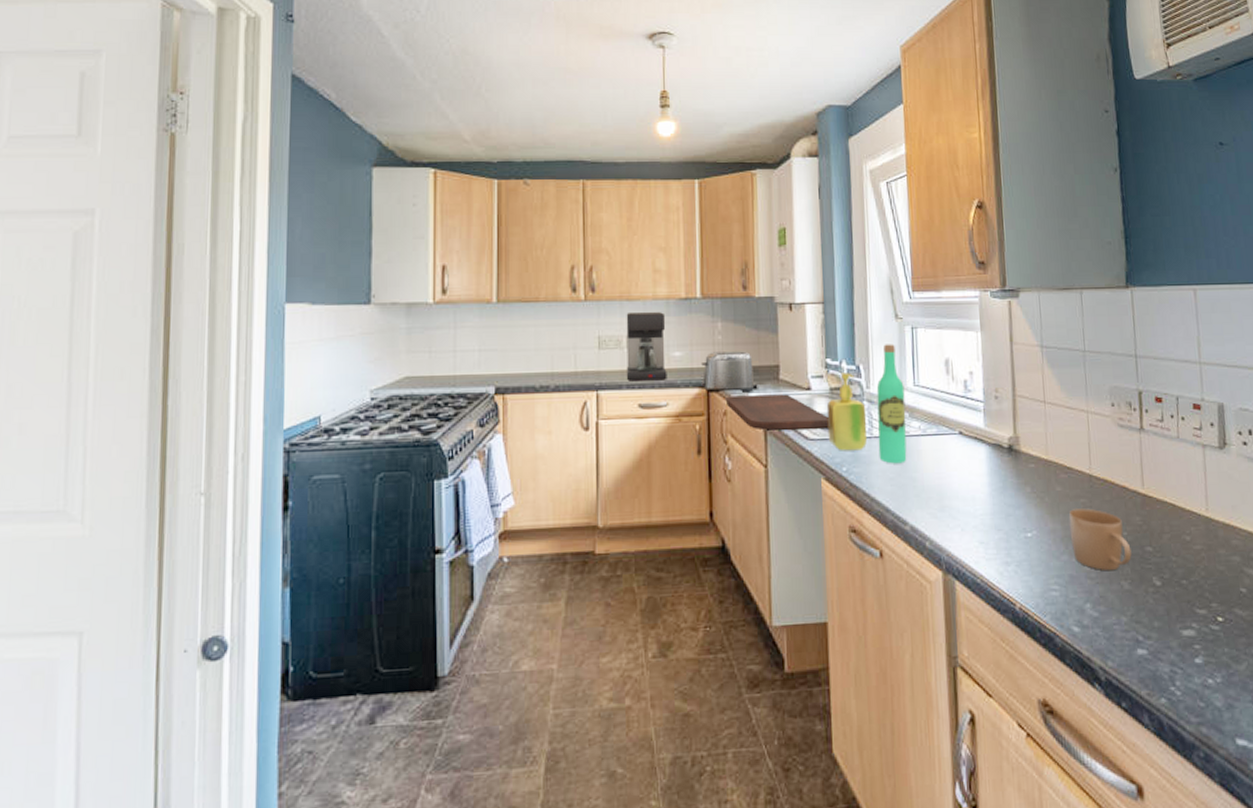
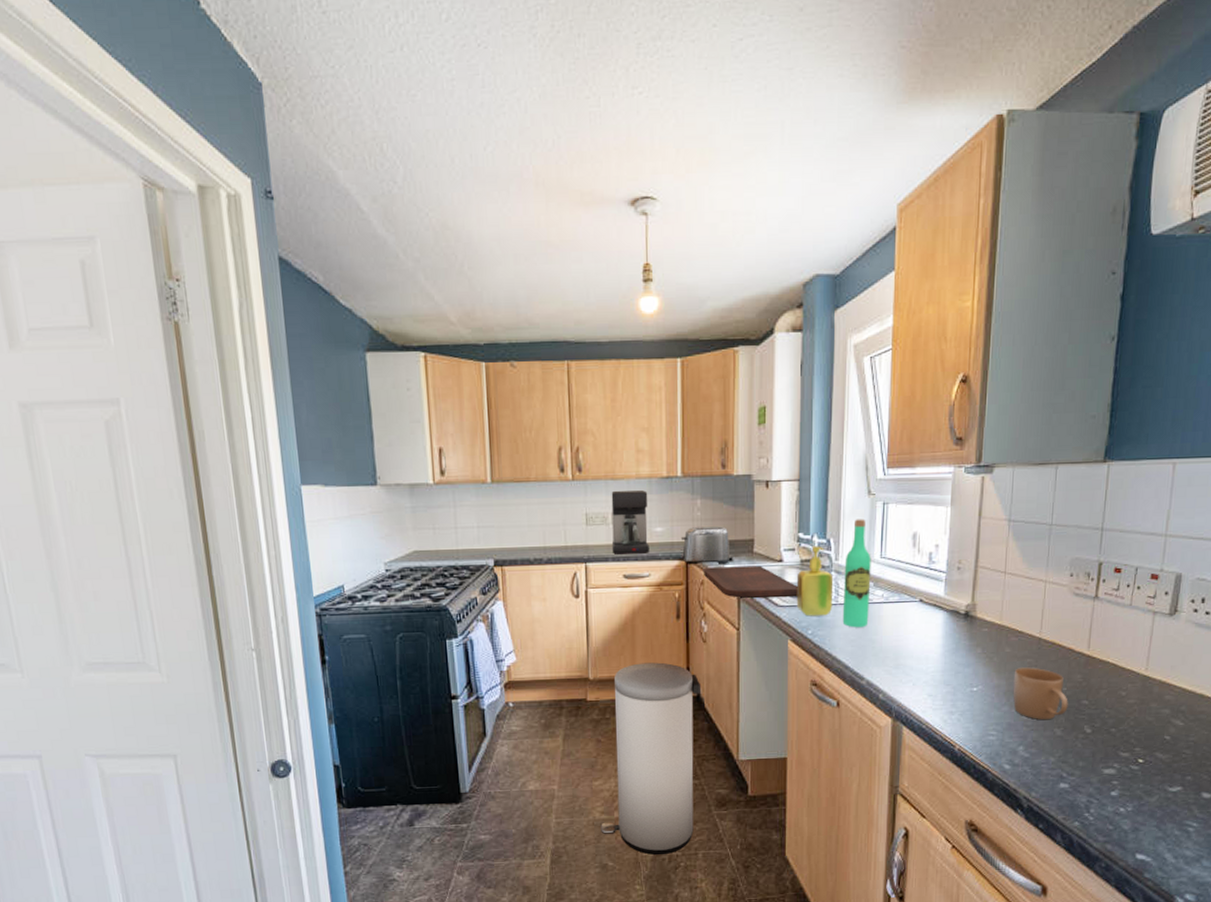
pedal bin: none [608,506,727,756] -> present [601,662,702,855]

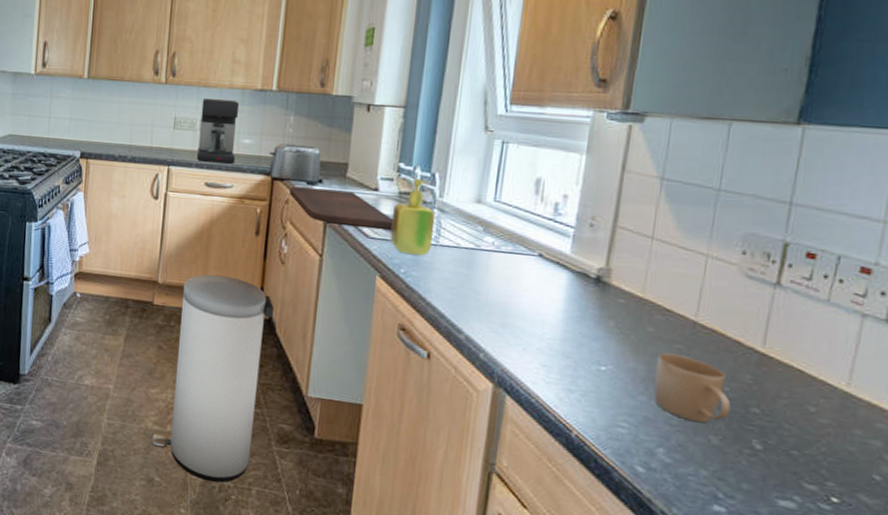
wine bottle: present [842,519,871,628] -> none [442,155,483,276]

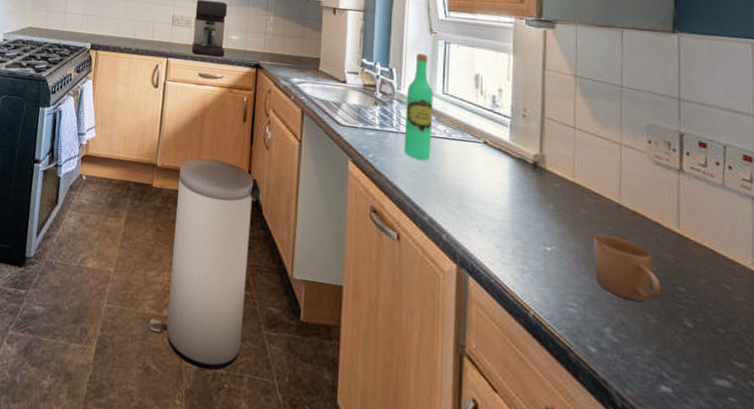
toaster: present [267,143,325,186] -> none [252,40,301,77]
cutting board: present [290,186,393,230] -> none [271,78,360,118]
soap dispenser: present [389,177,436,256] -> none [358,71,396,142]
wine bottle: none [442,155,483,276] -> present [404,53,433,161]

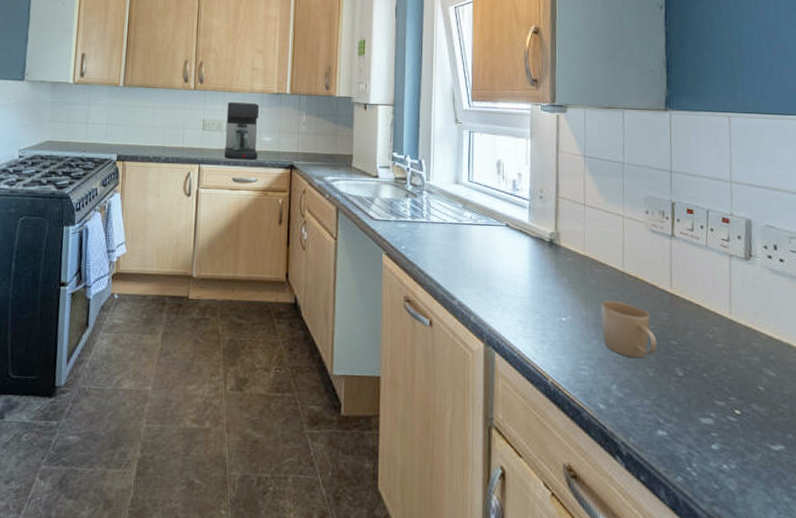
pedal bin: present [148,158,261,370] -> none [190,264,299,475]
wine bottle: present [404,53,433,161] -> none [434,144,460,247]

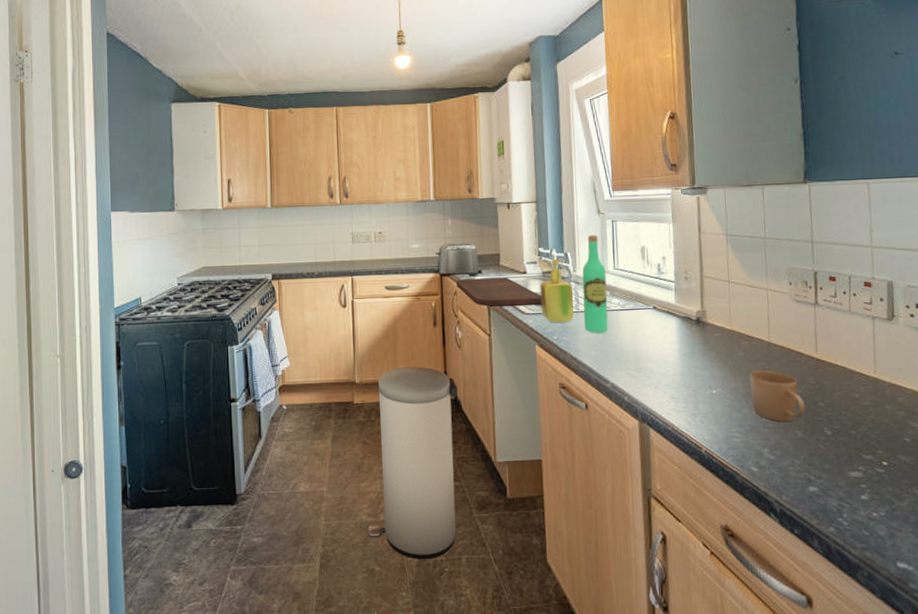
pedal bin: none [190,264,299,475] -> present [367,366,459,559]
coffee maker: present [224,101,260,160] -> none [373,212,408,268]
toaster: none [286,140,335,176] -> present [435,243,484,277]
cutting board: none [306,177,392,211] -> present [456,277,542,307]
soap dispenser: none [390,164,425,233] -> present [540,258,574,323]
wine bottle: none [434,144,460,247] -> present [582,235,608,334]

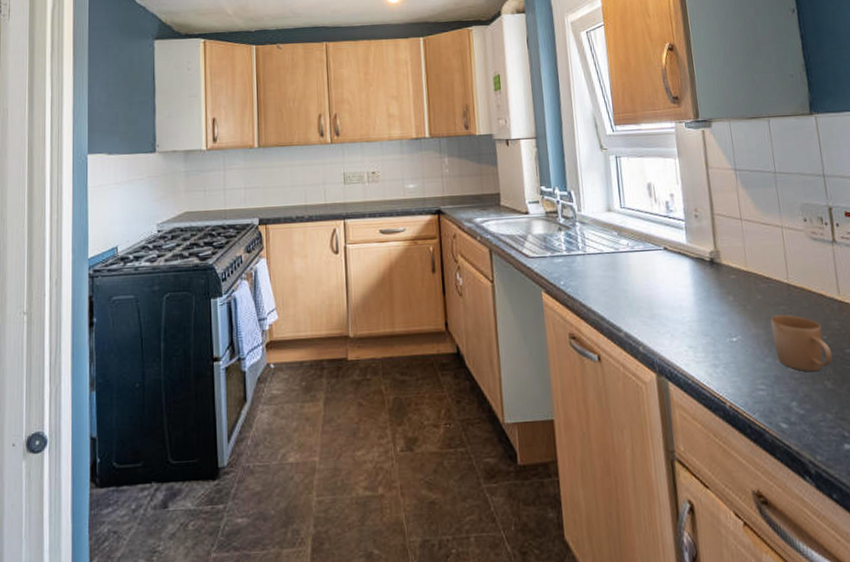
pedal bin: present [367,366,459,559] -> none [364,317,464,539]
toaster: present [435,243,484,277] -> none [431,182,484,220]
cutting board: present [456,277,542,307] -> none [455,218,546,251]
soap dispenser: present [540,258,574,323] -> none [543,197,581,267]
wine bottle: present [582,235,608,334] -> none [587,171,618,278]

